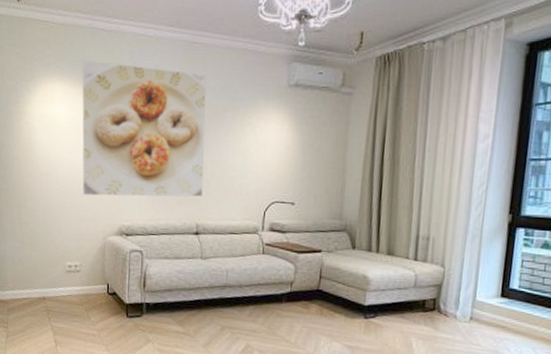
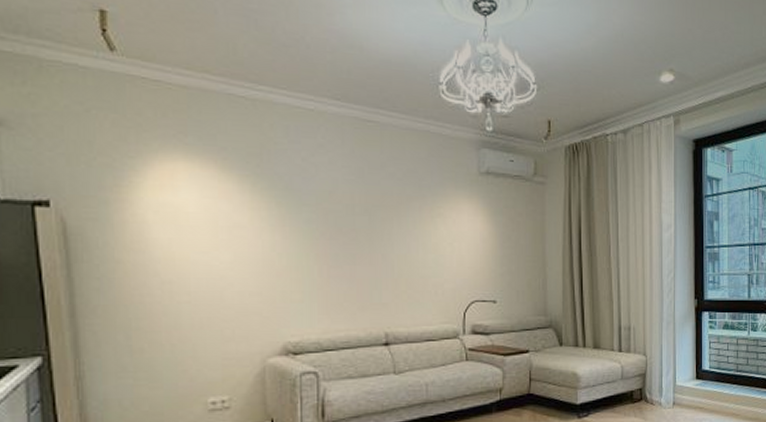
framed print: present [82,60,207,197] -> none [217,134,390,307]

